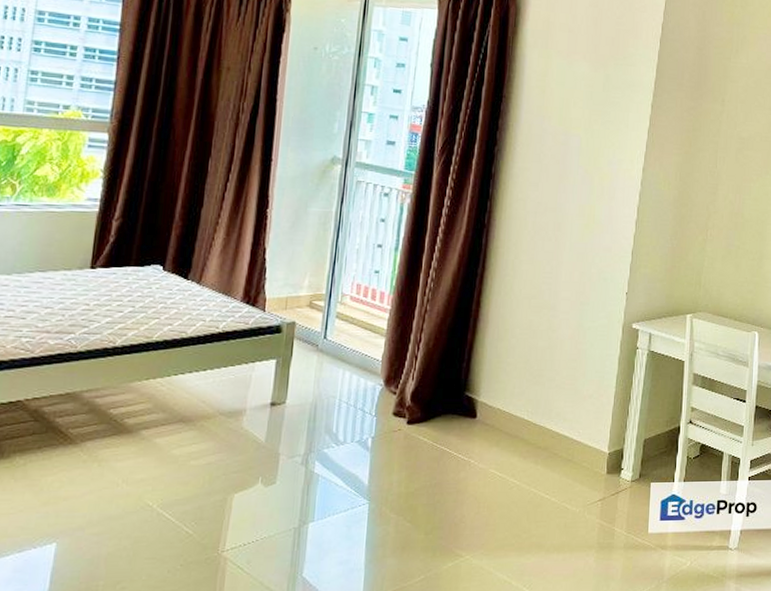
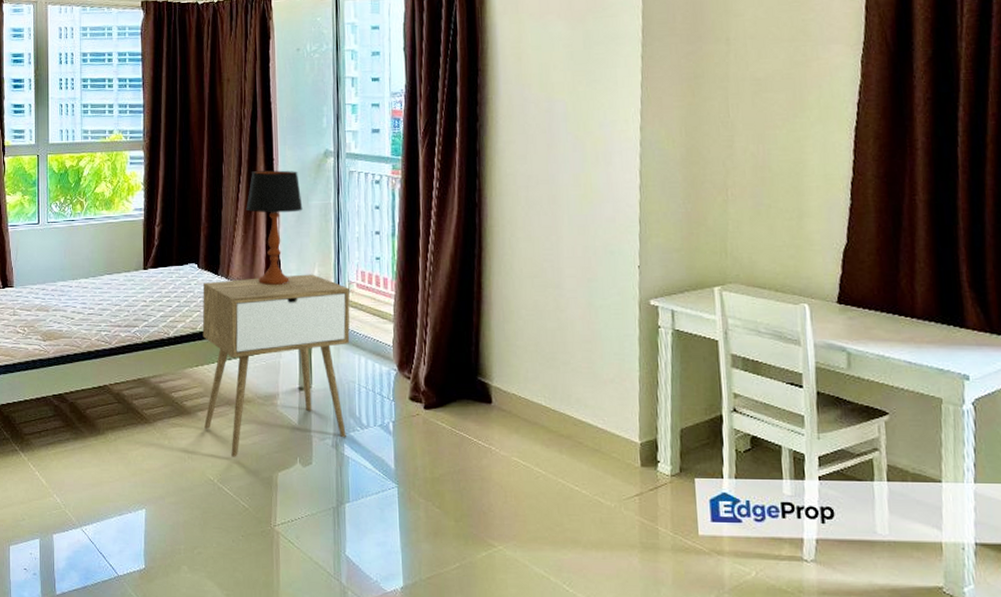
nightstand: none [148,284,342,479] -> present [202,274,350,457]
table lamp: none [232,170,300,294] -> present [246,170,303,285]

